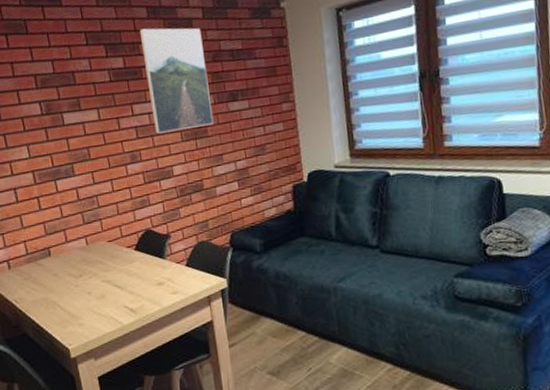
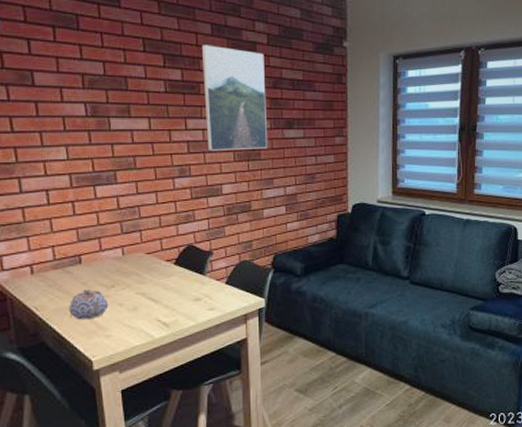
teapot: none [44,280,79,310] -> present [69,289,109,320]

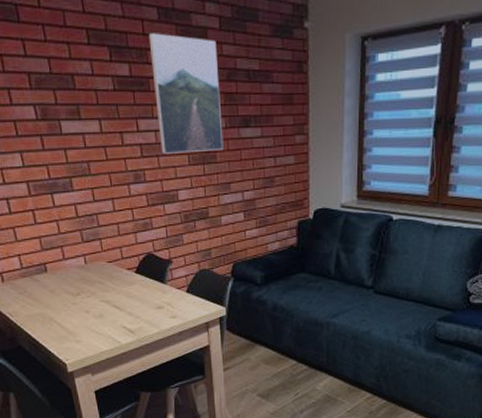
teapot: present [69,289,109,320] -> none [40,297,77,326]

